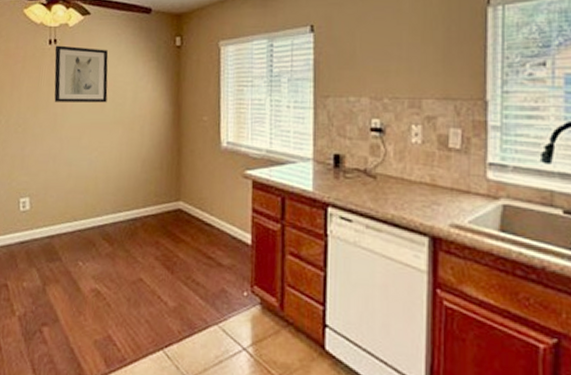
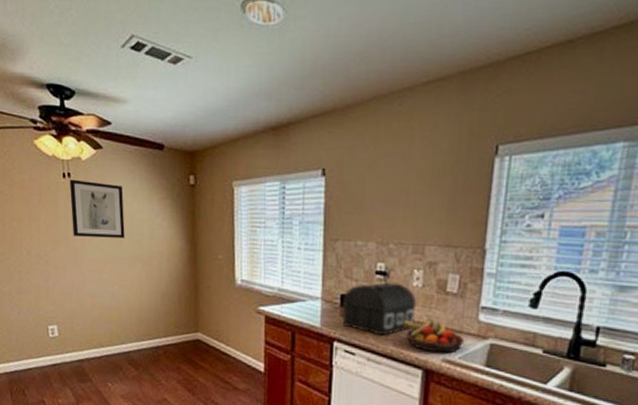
treasure chest: none [336,139,417,199] -> present [342,282,417,336]
fruit bowl: none [403,179,474,217] -> present [403,320,465,353]

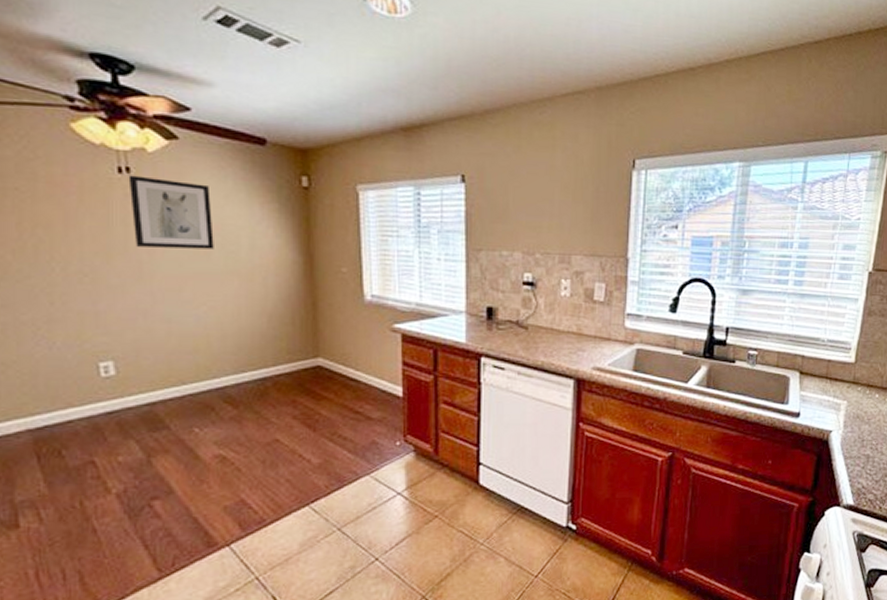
treasure chest: present [342,282,417,336] -> none [489,293,566,348]
fruit bowl: present [403,320,465,353] -> none [553,329,613,361]

